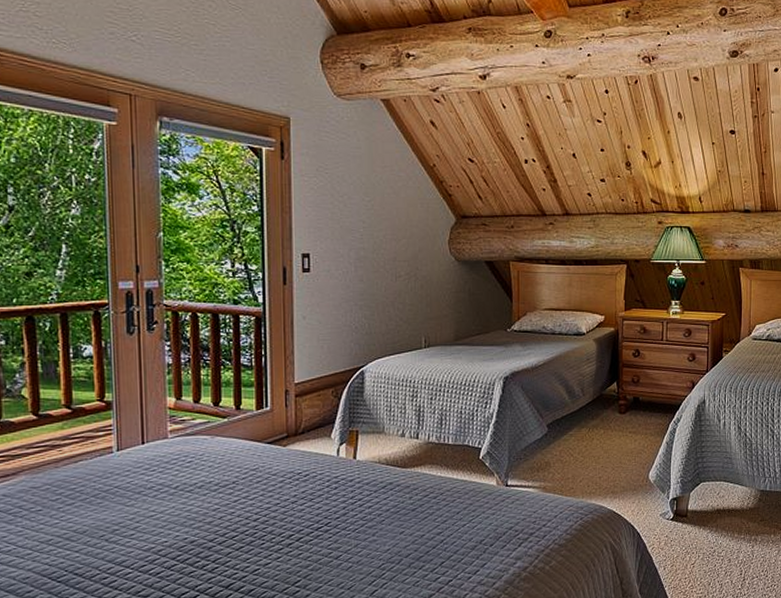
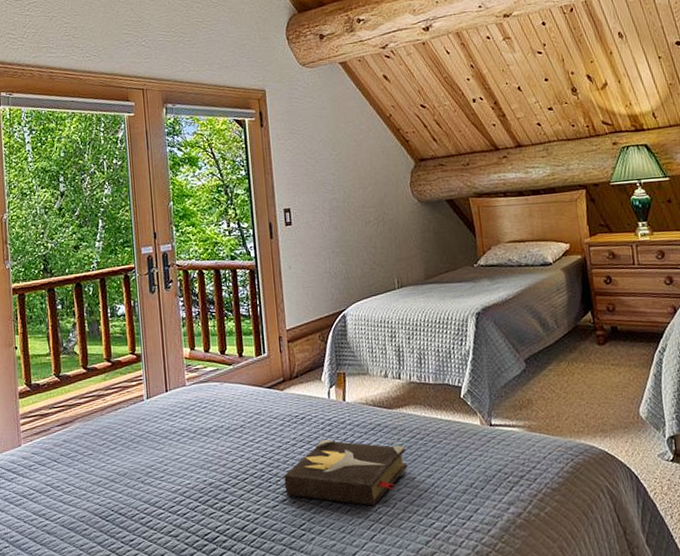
hardback book: none [280,496,418,563] -> present [284,439,408,506]

